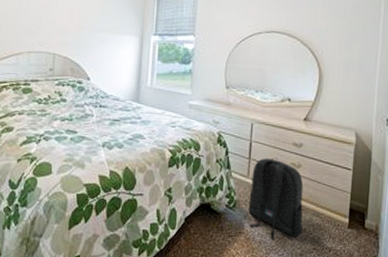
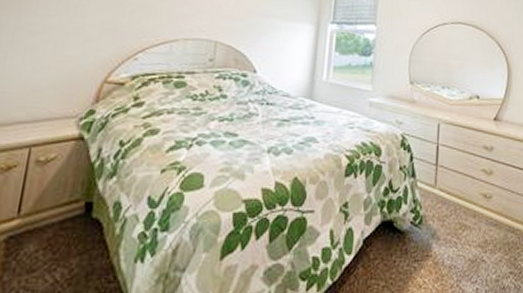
backpack: present [248,157,304,240] -> none [436,163,497,263]

